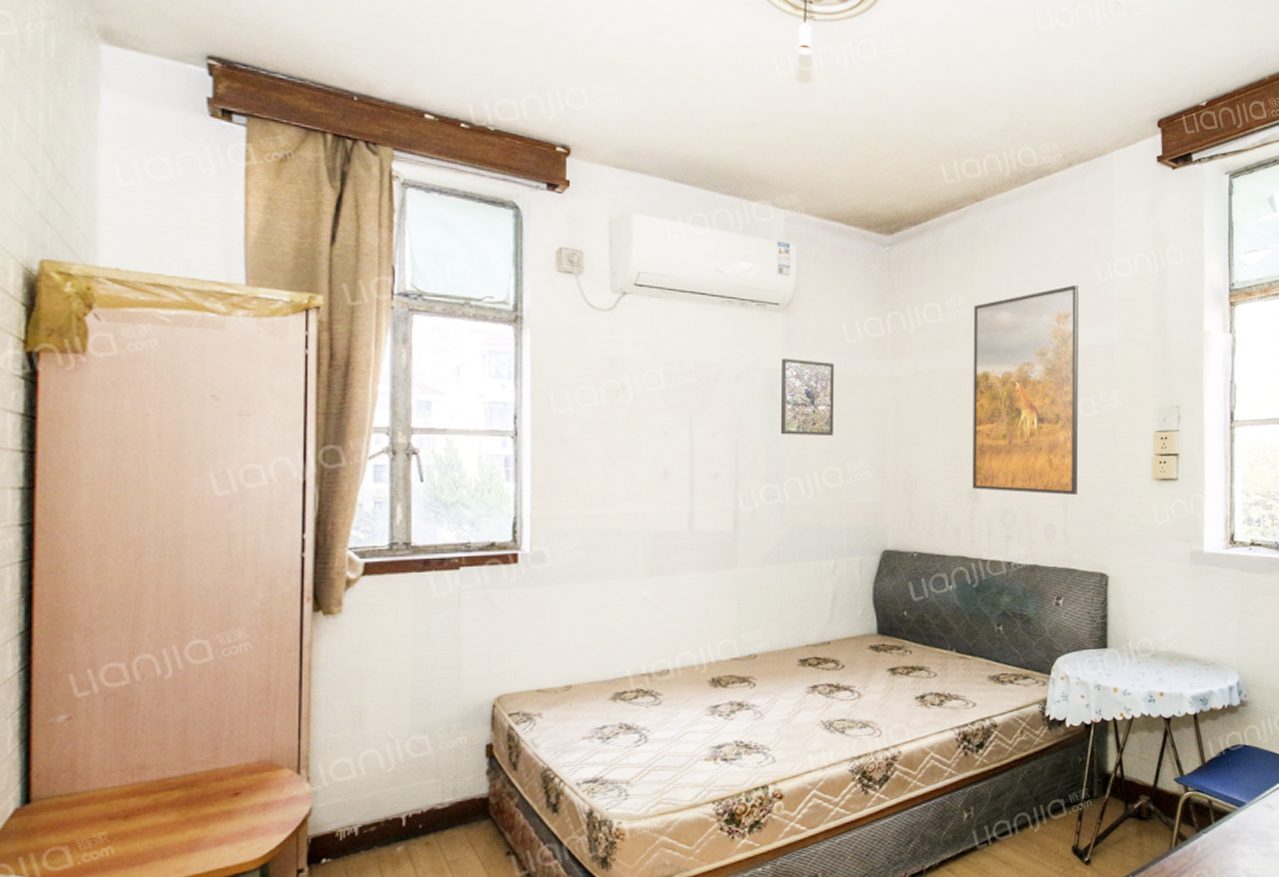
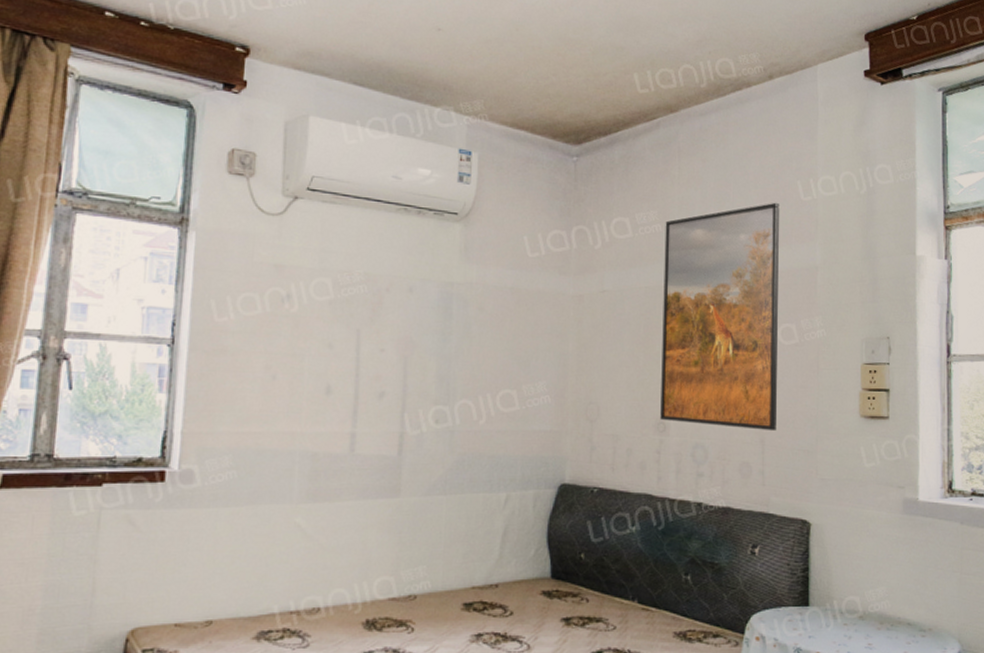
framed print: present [780,358,835,435] -> none [453,270,515,356]

